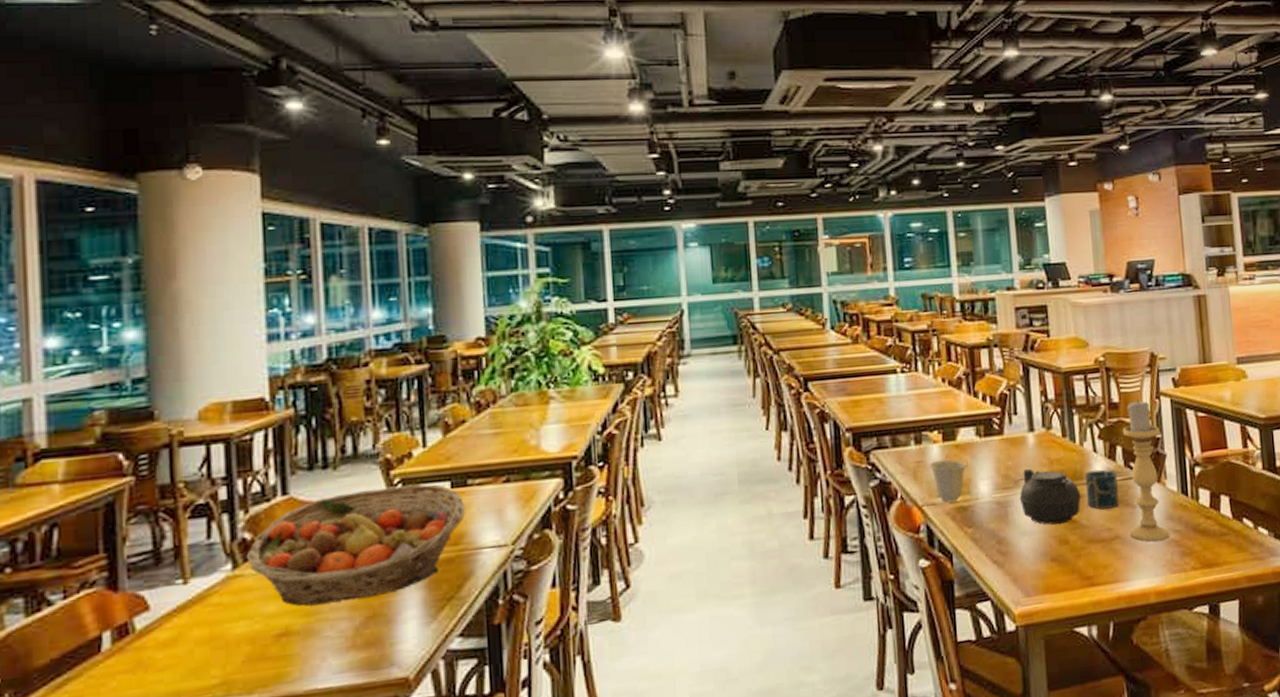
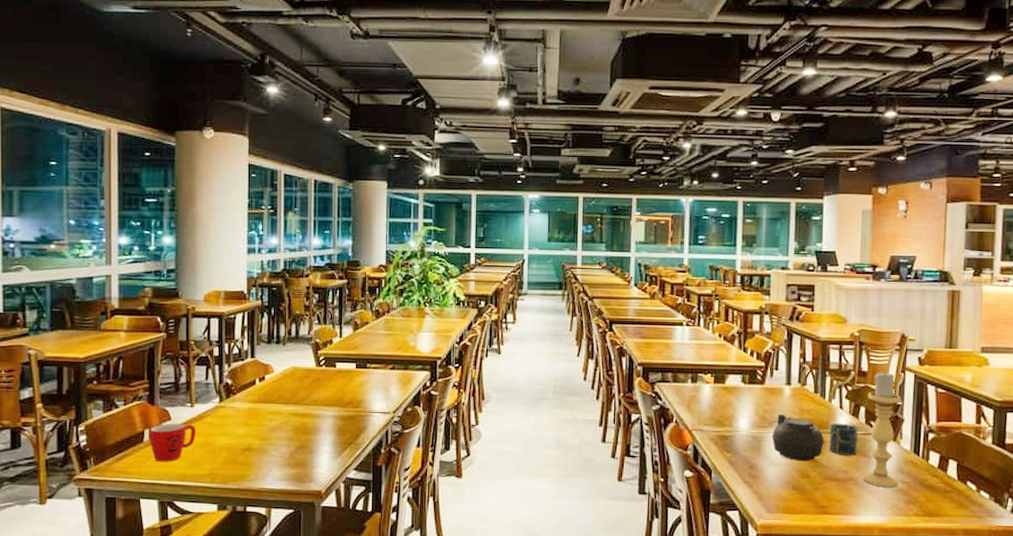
mug: none [110,611,195,680] -> present [149,423,196,462]
fruit basket: present [245,484,466,606] -> none [227,361,365,434]
cup: present [928,459,968,503] -> none [700,397,732,431]

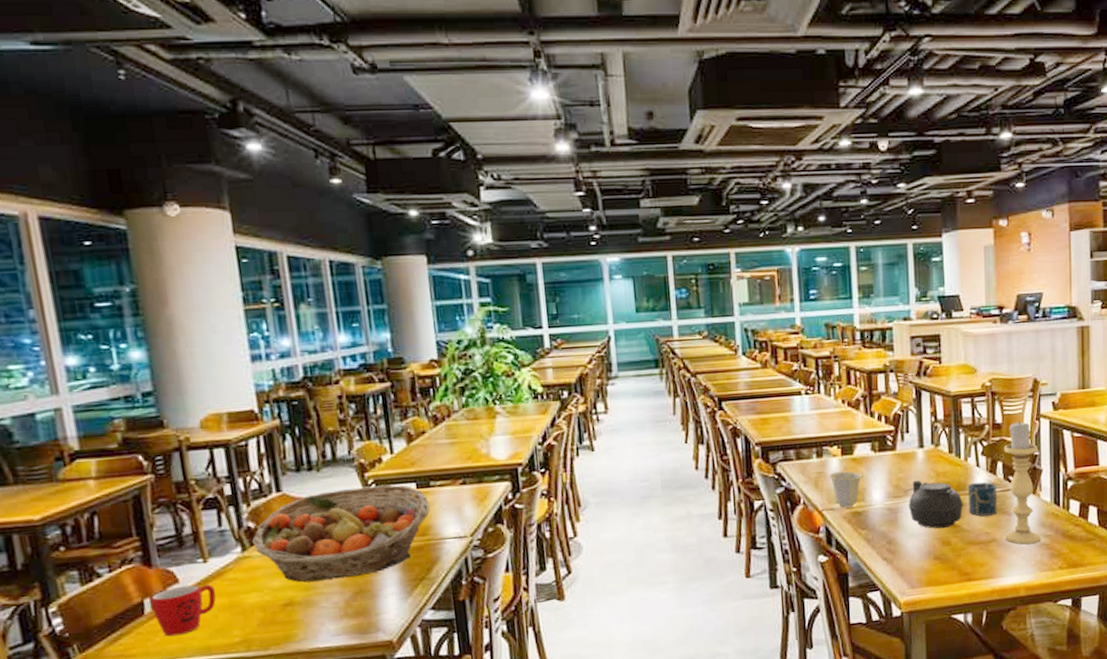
fruit basket: none [227,361,365,434] -> present [251,484,431,583]
cup: none [700,397,732,431] -> present [828,471,863,508]

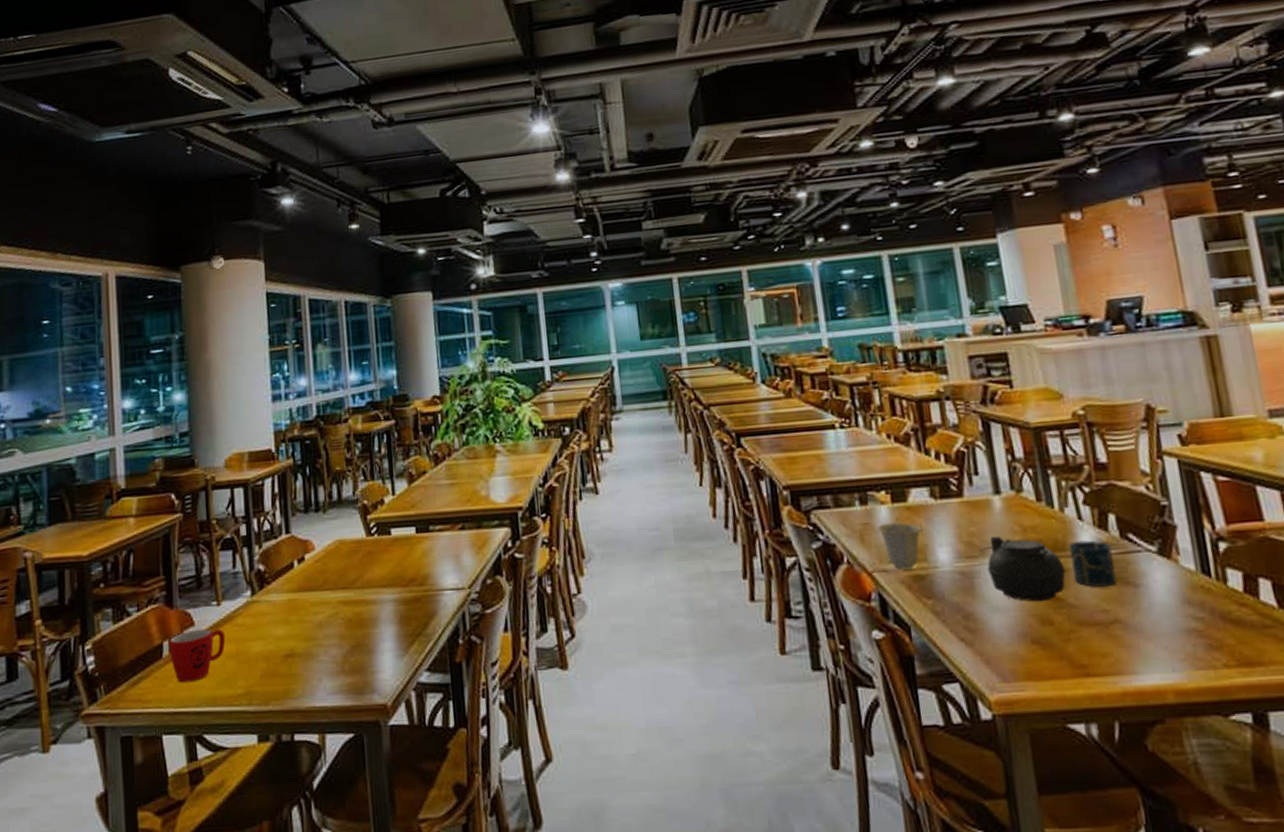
fruit basket: present [251,484,431,583] -> none [260,528,429,632]
candle holder: present [1003,420,1040,545] -> none [1114,459,1188,629]

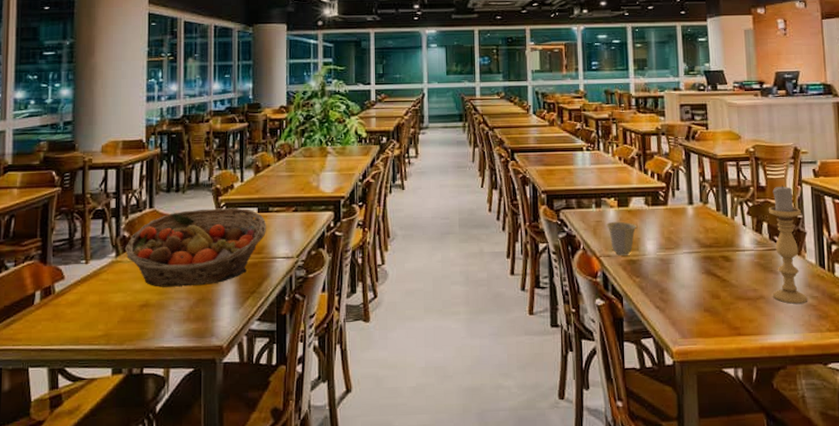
mug: present [168,628,226,683] -> none [40,282,91,326]
fruit basket: none [260,528,429,632] -> present [124,208,267,287]
teapot: present [979,536,1066,602] -> none [675,234,731,282]
cup: present [1068,540,1118,587] -> none [735,240,765,273]
candle holder: none [1114,459,1188,629] -> present [768,184,807,304]

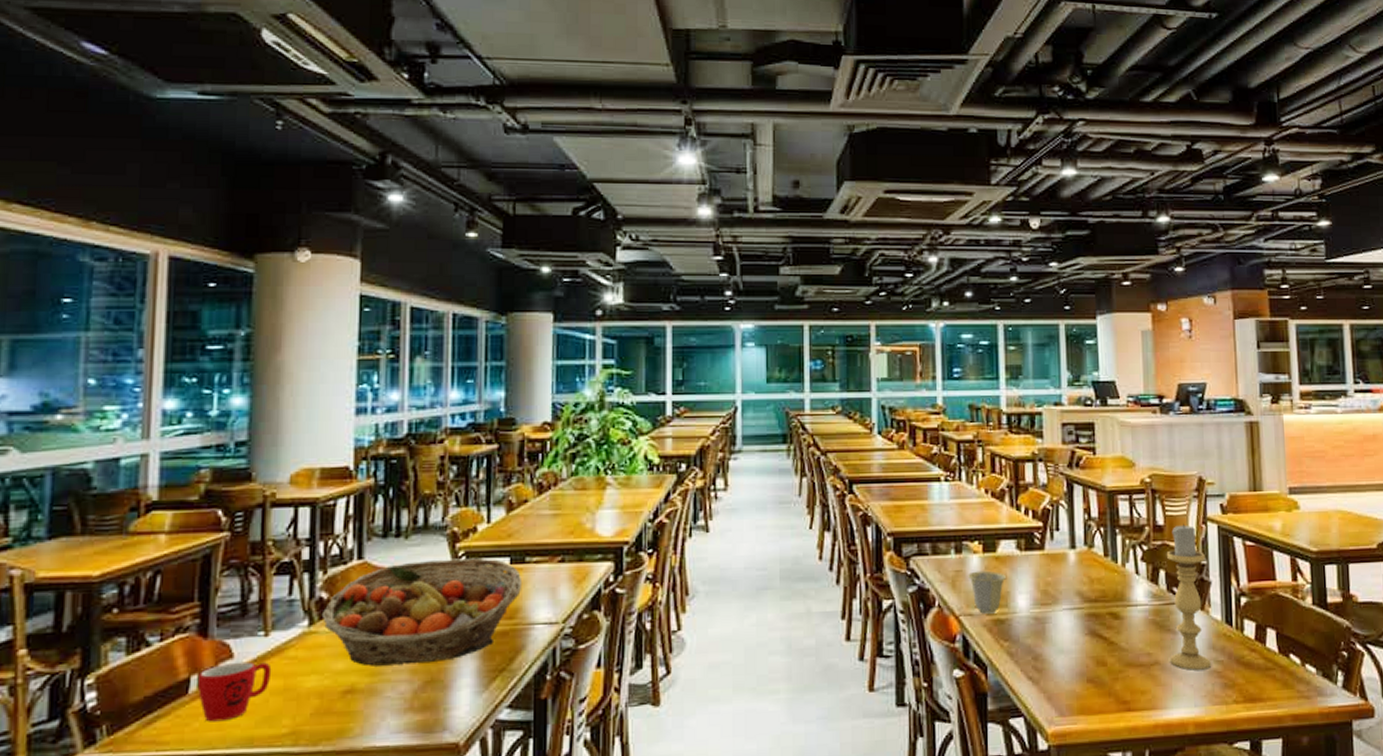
mug: none [40,282,91,326] -> present [197,661,272,722]

